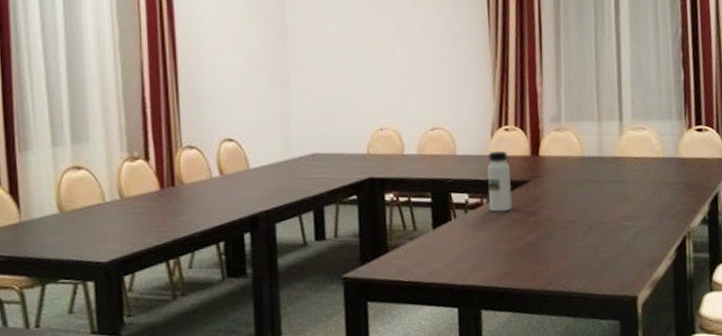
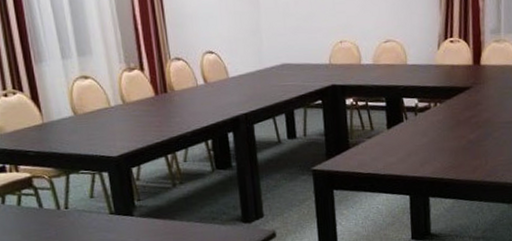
water bottle: present [487,151,512,212] -> none [434,61,456,115]

